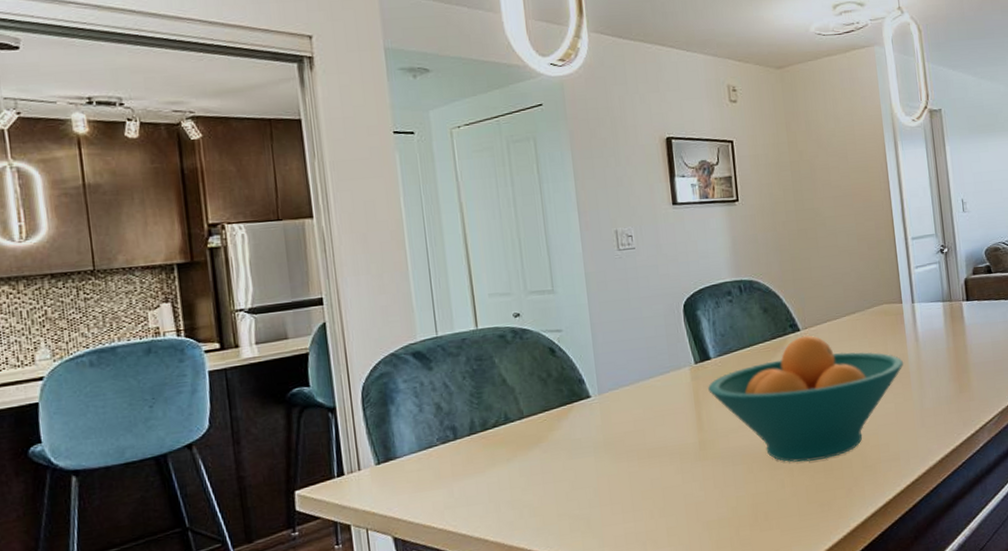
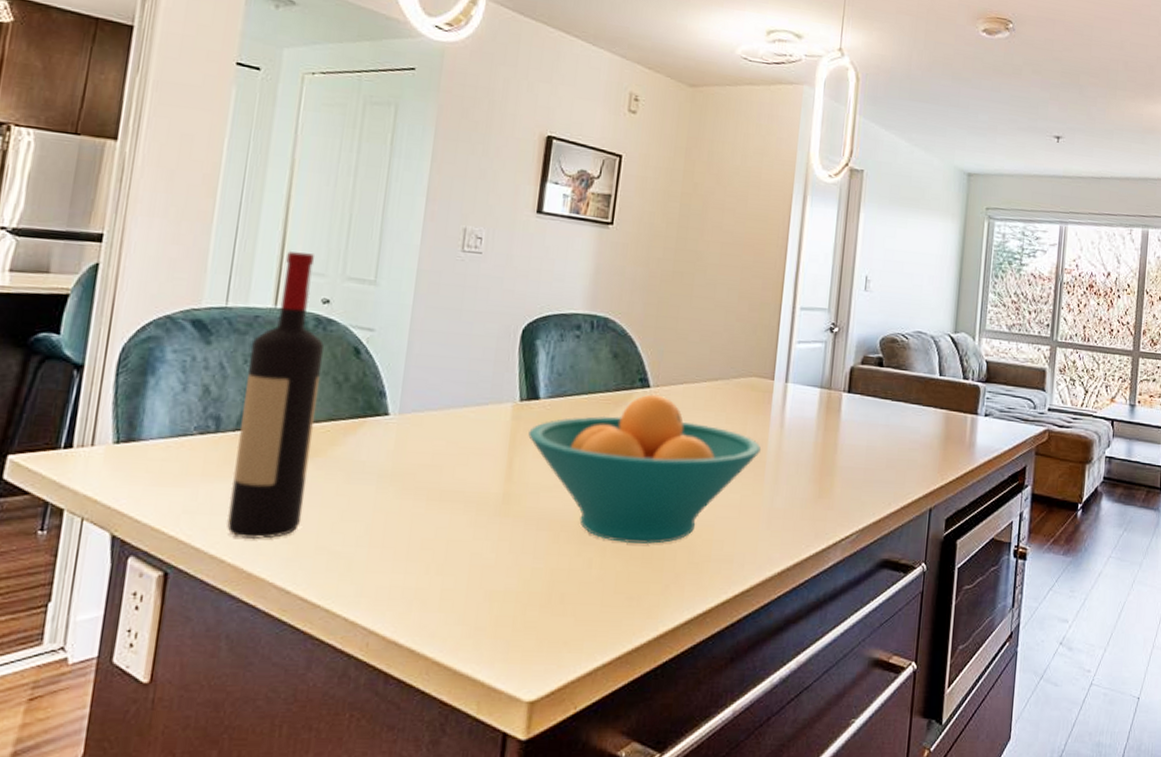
wine bottle: none [466,278,541,520] -> present [226,250,325,540]

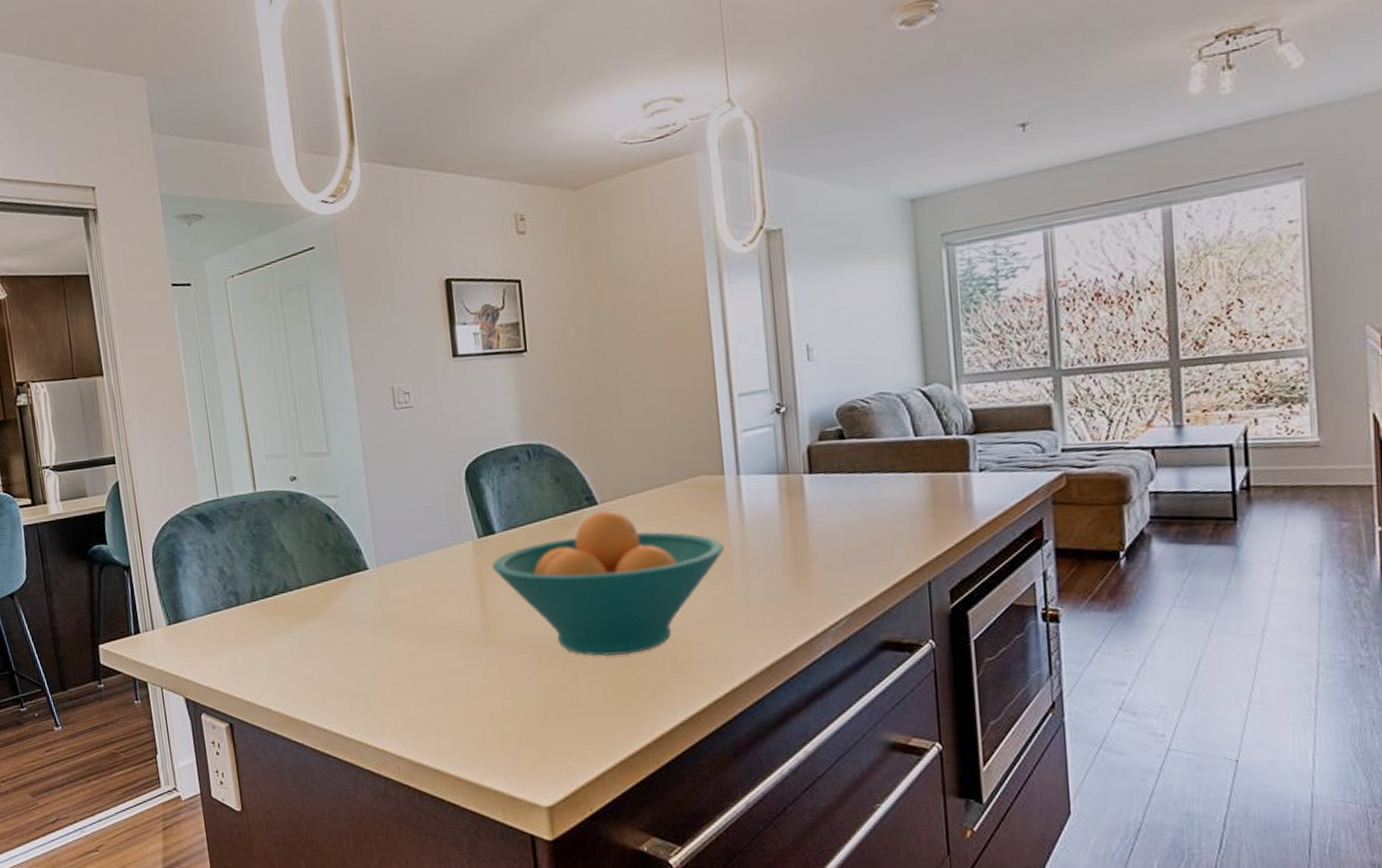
wine bottle: present [226,250,325,540] -> none [246,439,321,690]

